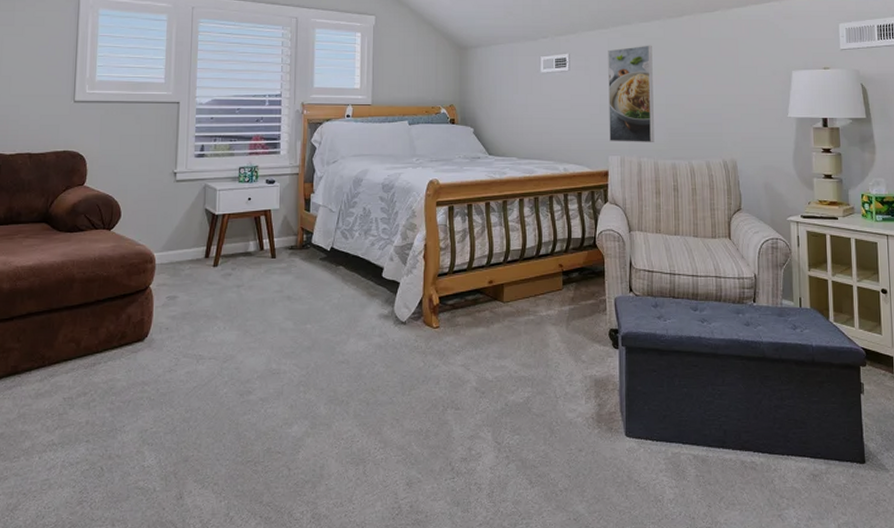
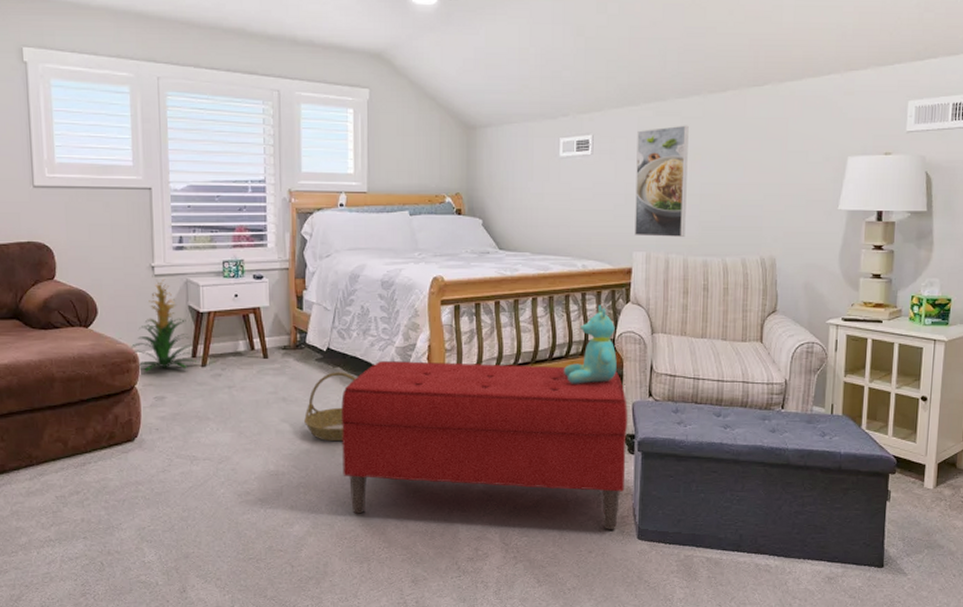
indoor plant: none [148,184,211,272] -> present [130,279,199,372]
basket: none [307,270,357,339] -> present [304,372,356,442]
bench: none [342,259,612,426] -> present [341,360,628,529]
teddy bear: none [550,205,599,280] -> present [564,304,617,384]

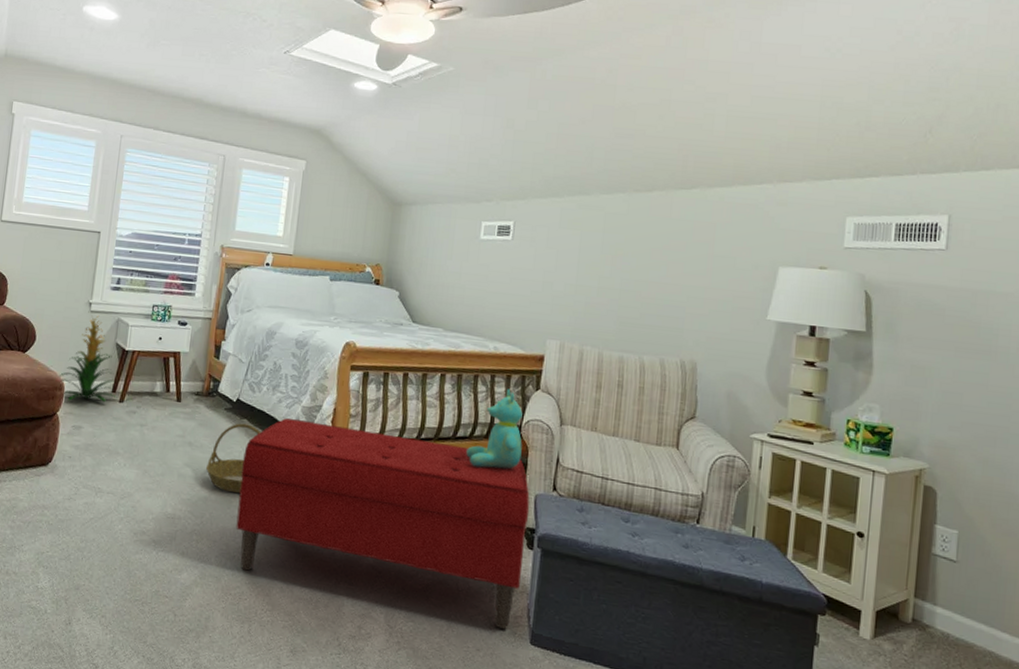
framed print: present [635,125,689,238] -> none [549,220,612,331]

